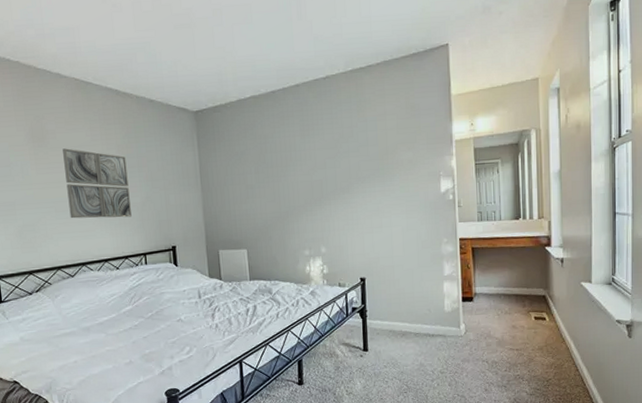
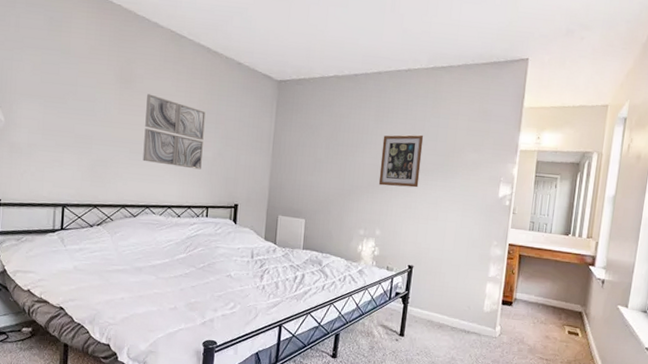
wall art: none [312,142,357,201] -> present [378,134,424,188]

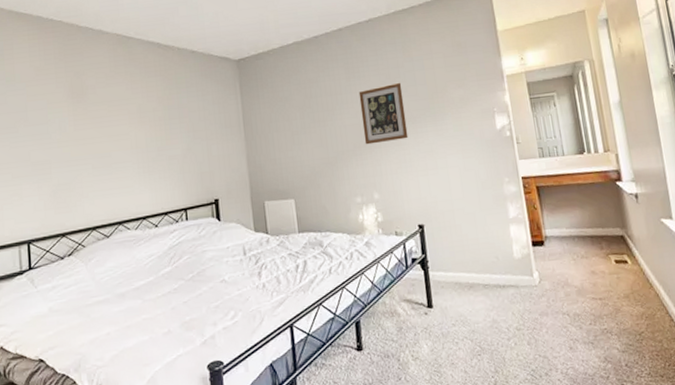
wall art: present [143,94,206,170] -> none [102,103,172,175]

